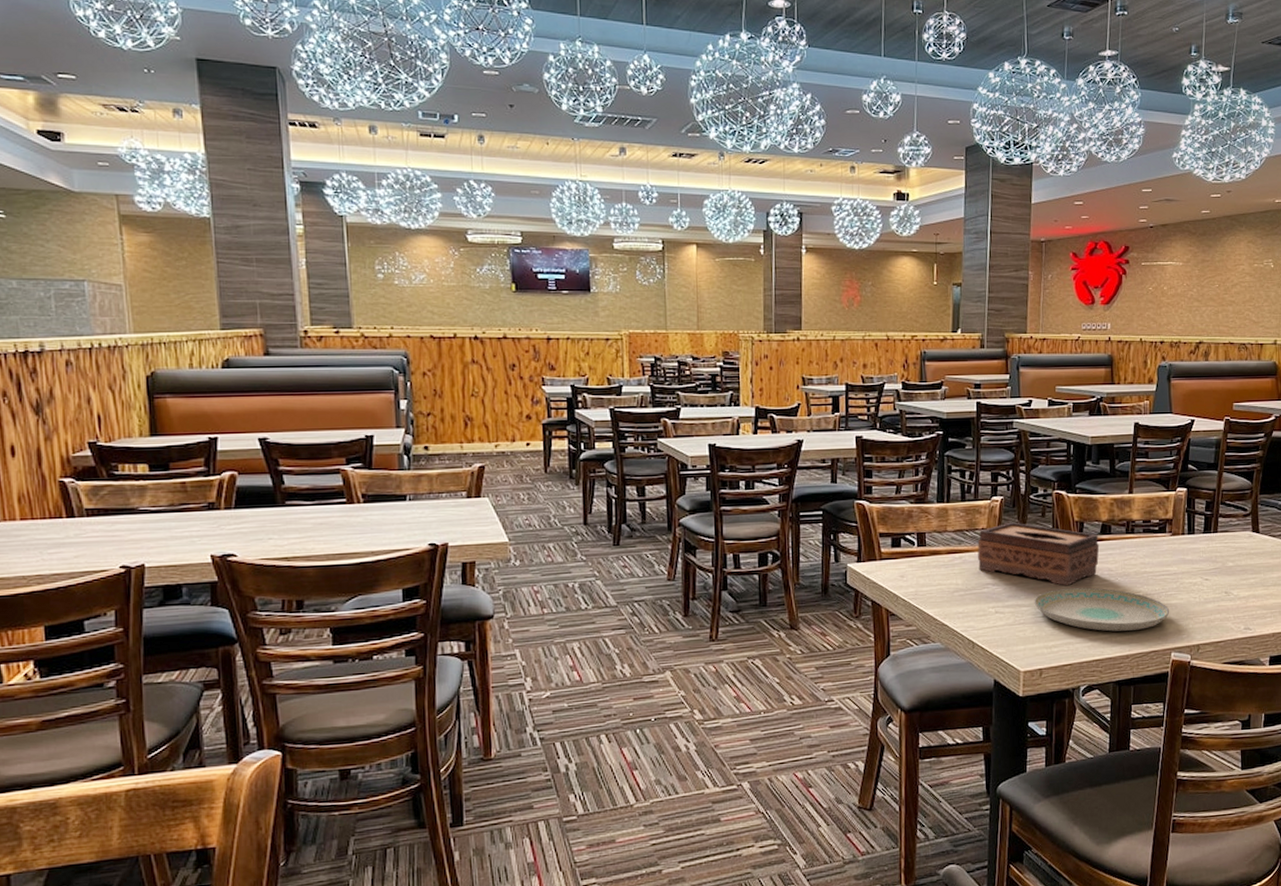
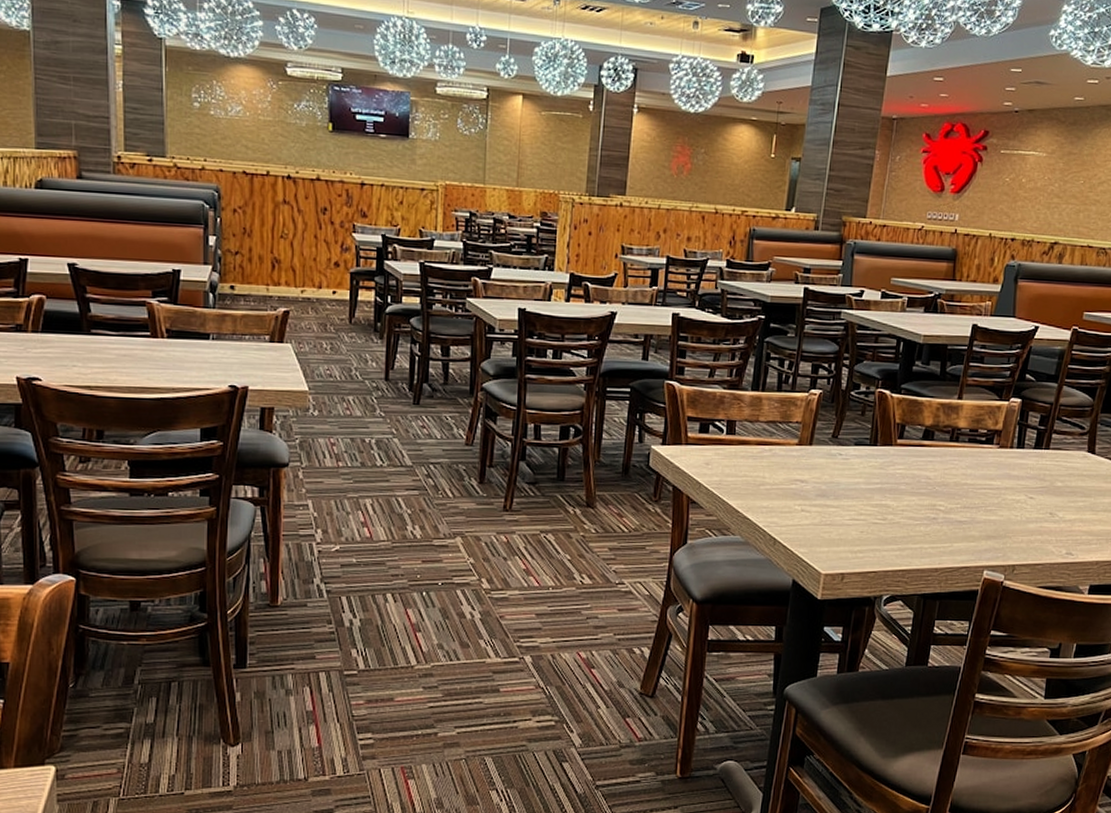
tissue box: present [977,522,1100,586] -> none [788,418,920,491]
plate: present [1034,587,1170,632] -> none [843,493,988,544]

